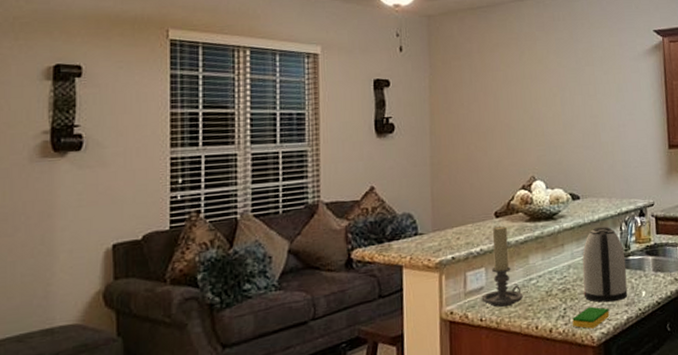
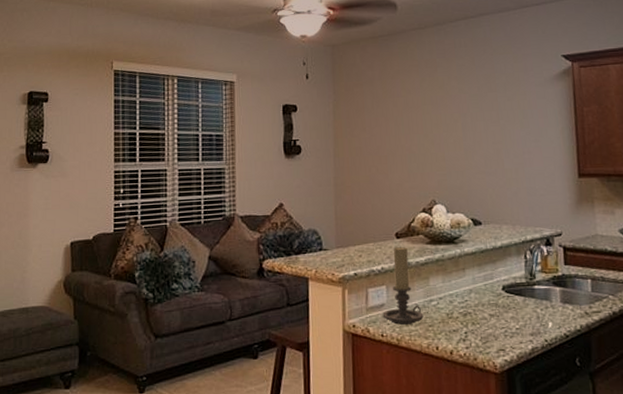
dish sponge: present [572,306,610,329] -> none [474,333,513,355]
kettle: present [582,227,628,303] -> none [484,254,533,331]

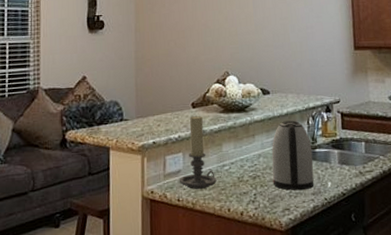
kettle: none [484,254,533,331] -> present [271,120,315,191]

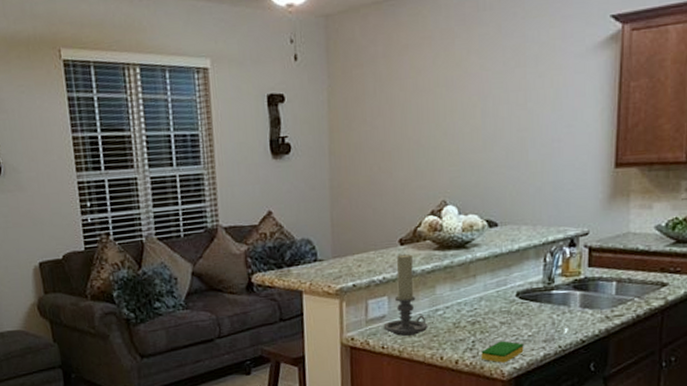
dish sponge: none [262,193,297,214] -> present [481,341,524,363]
kettle: present [271,120,315,191] -> none [495,257,548,338]

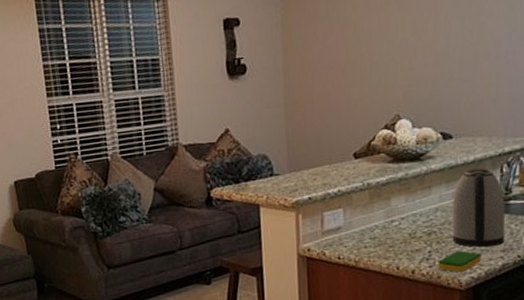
candle holder: present [383,253,428,336] -> none [339,166,384,247]
kettle: none [495,257,548,338] -> present [452,168,506,248]

